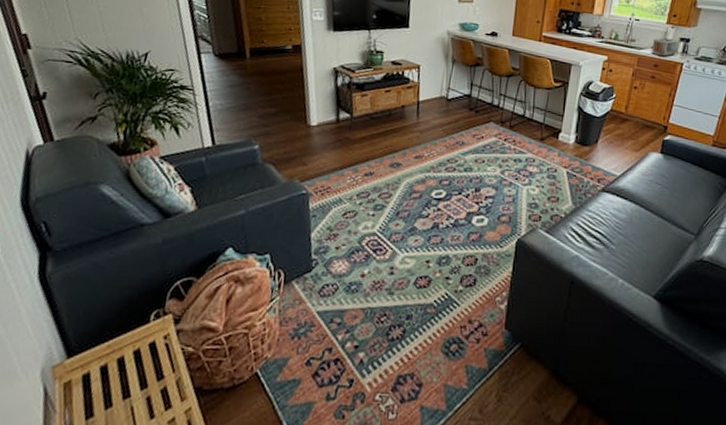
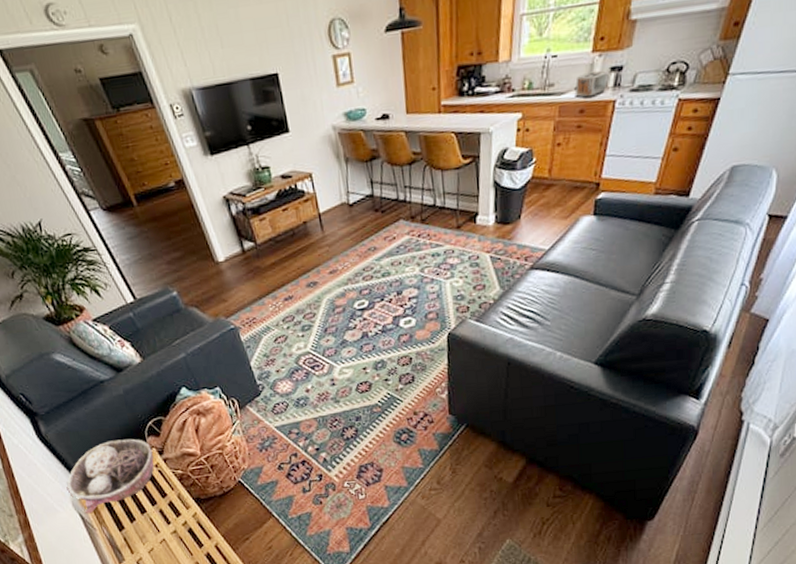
decorative basket: none [45,296,169,389] -> present [67,438,154,514]

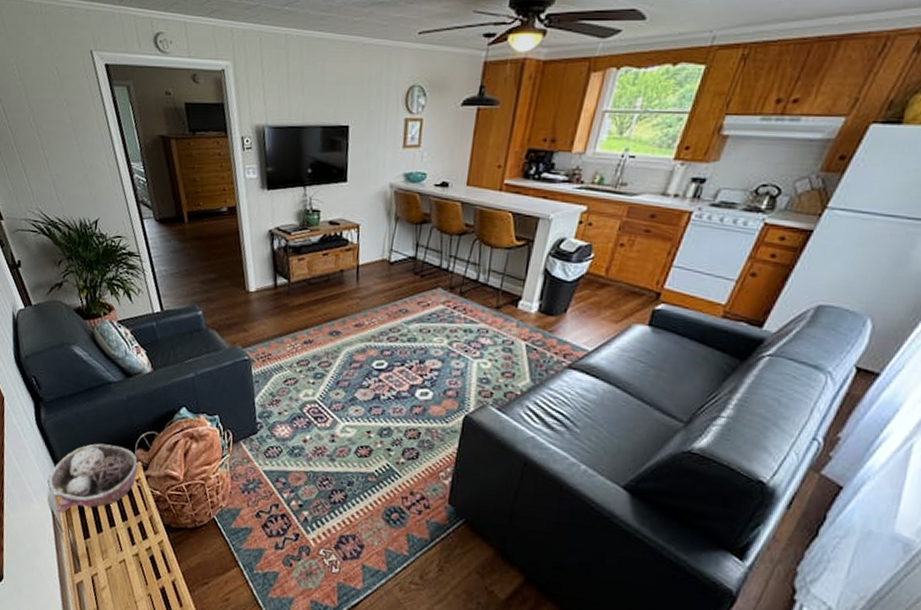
toaster: present [574,70,608,99] -> none [647,178,688,205]

